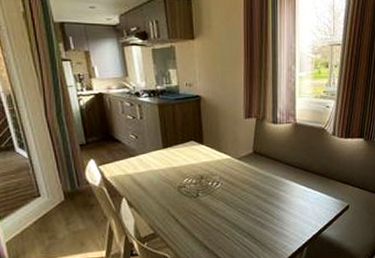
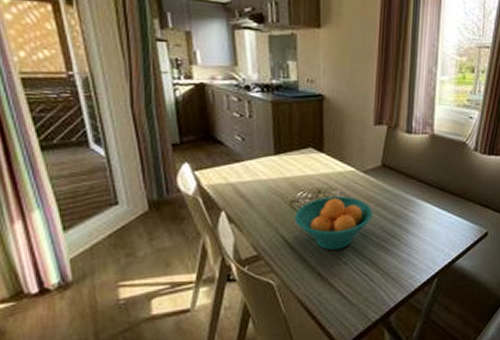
fruit bowl: none [183,180,249,226] -> present [295,195,374,250]

